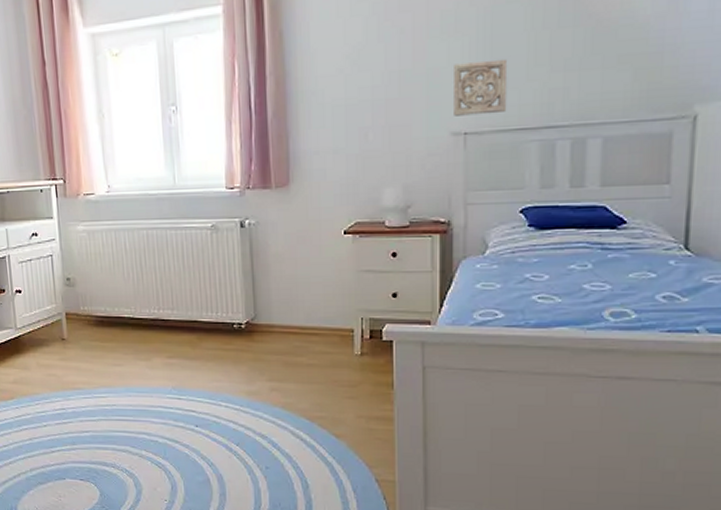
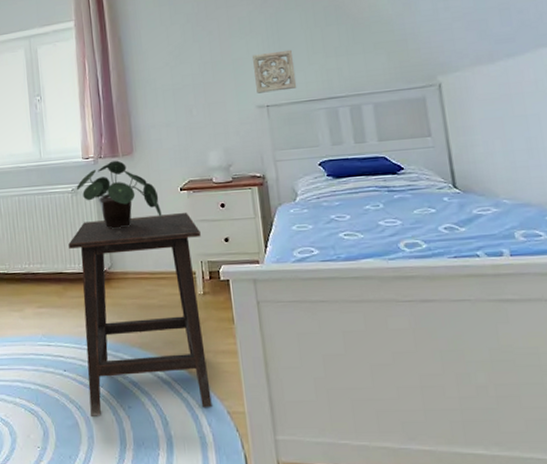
side table: none [205,259,364,475] -> present [68,212,212,416]
potted plant: none [217,193,319,275] -> present [76,160,162,229]

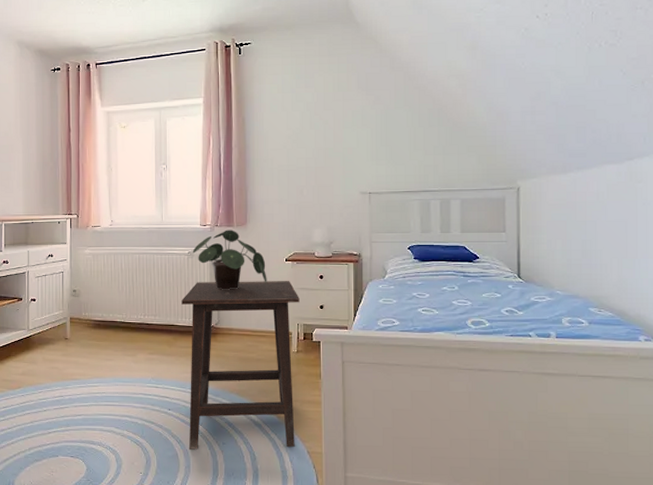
wall ornament: present [253,49,297,94] -> none [362,144,397,181]

